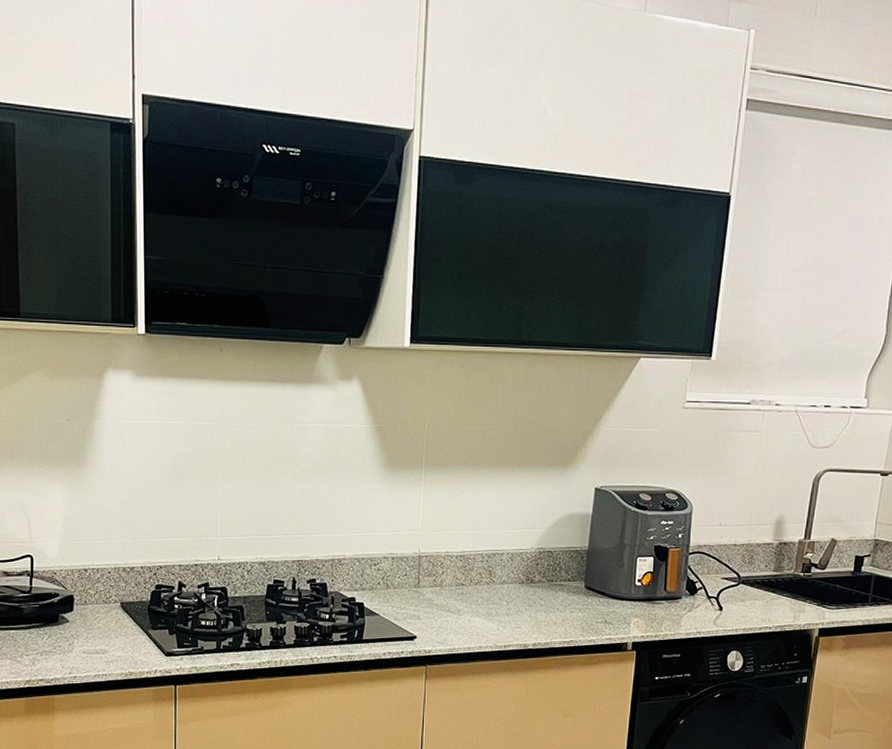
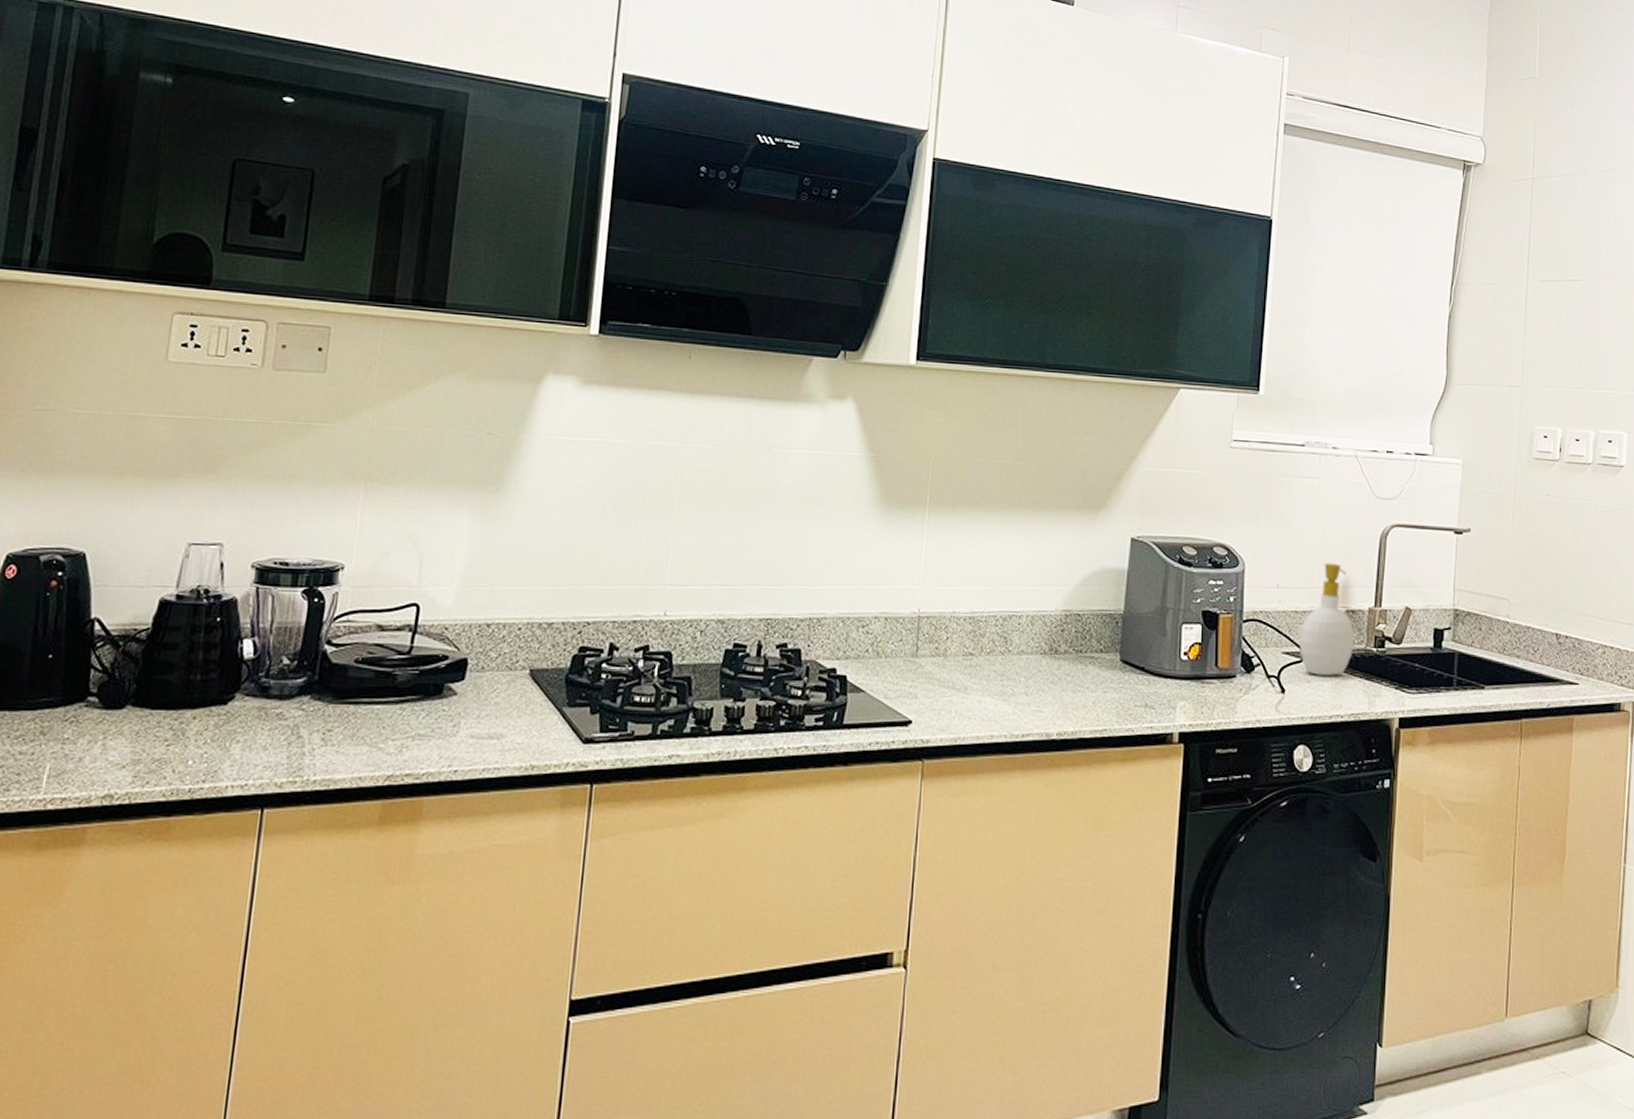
soap bottle: none [736,503,786,596] -> present [1299,562,1355,676]

